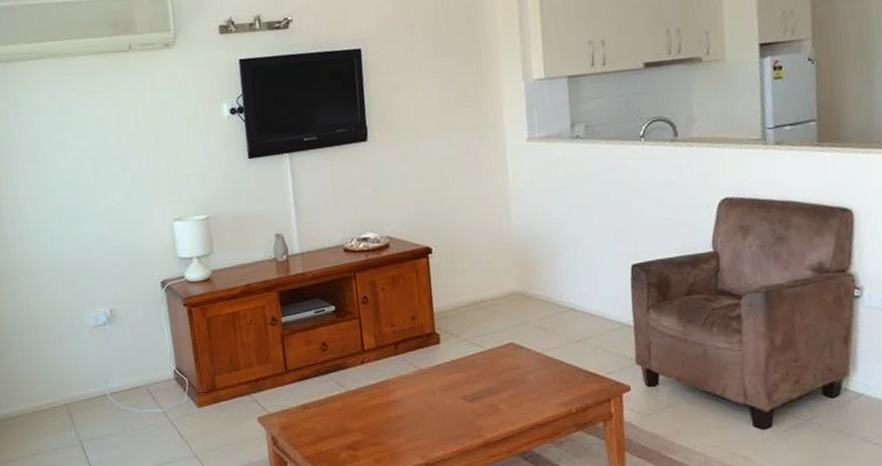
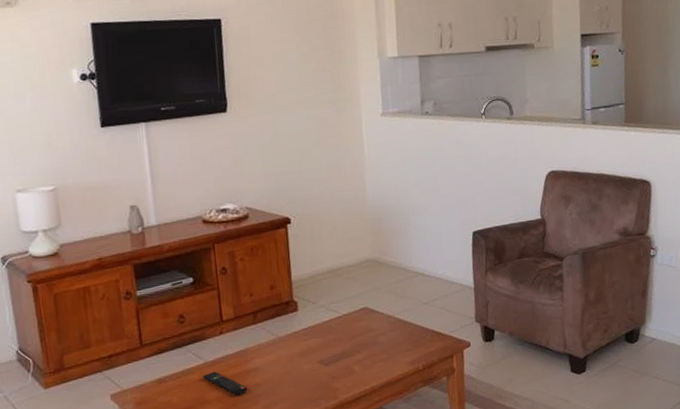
remote control: none [344,401,389,427] -> present [202,371,248,396]

